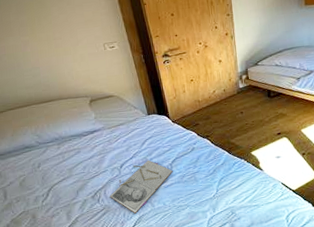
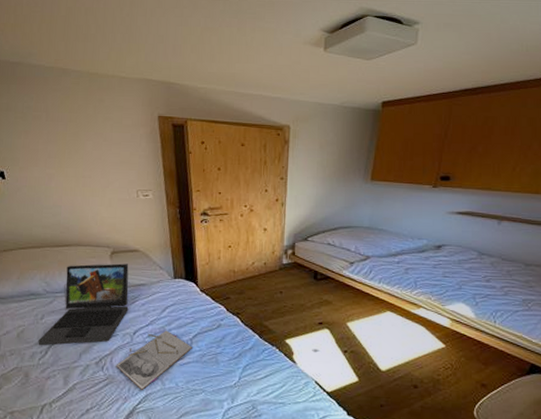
laptop: none [39,108,113,190] -> present [38,263,129,346]

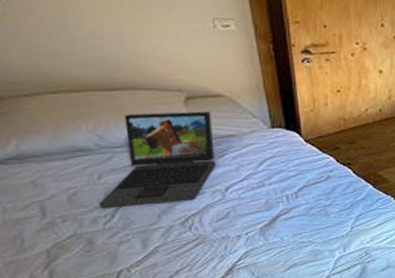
notebook: present [116,330,192,391] -> none [207,185,298,248]

